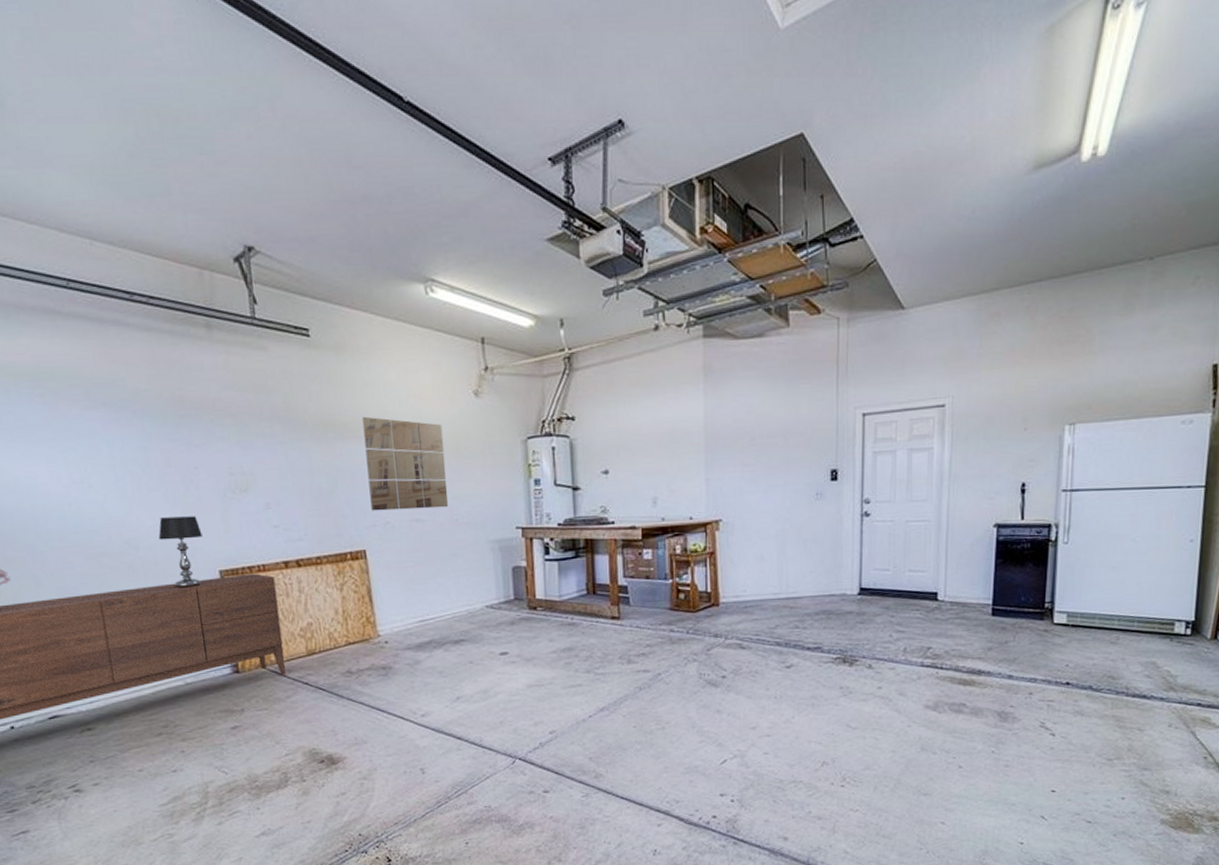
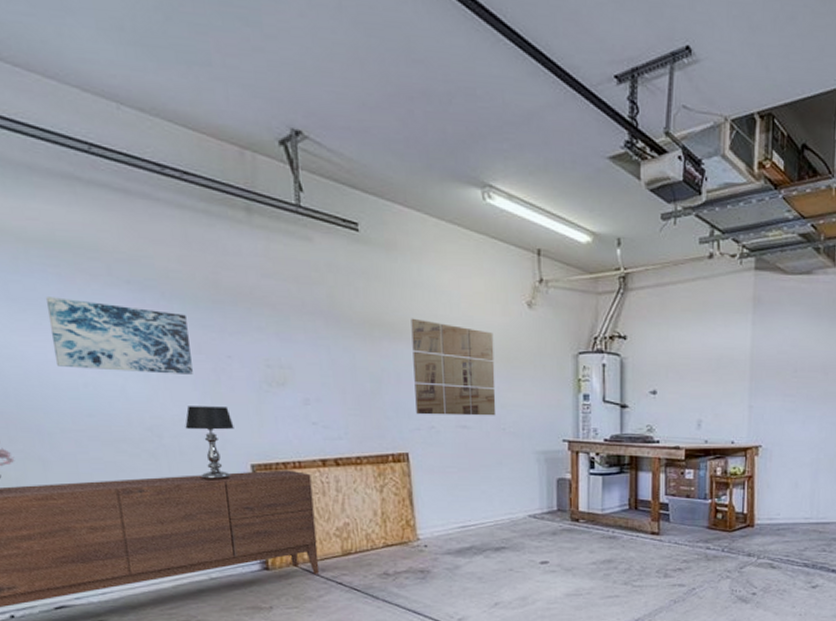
wall art: none [33,424,164,489] -> present [45,297,193,375]

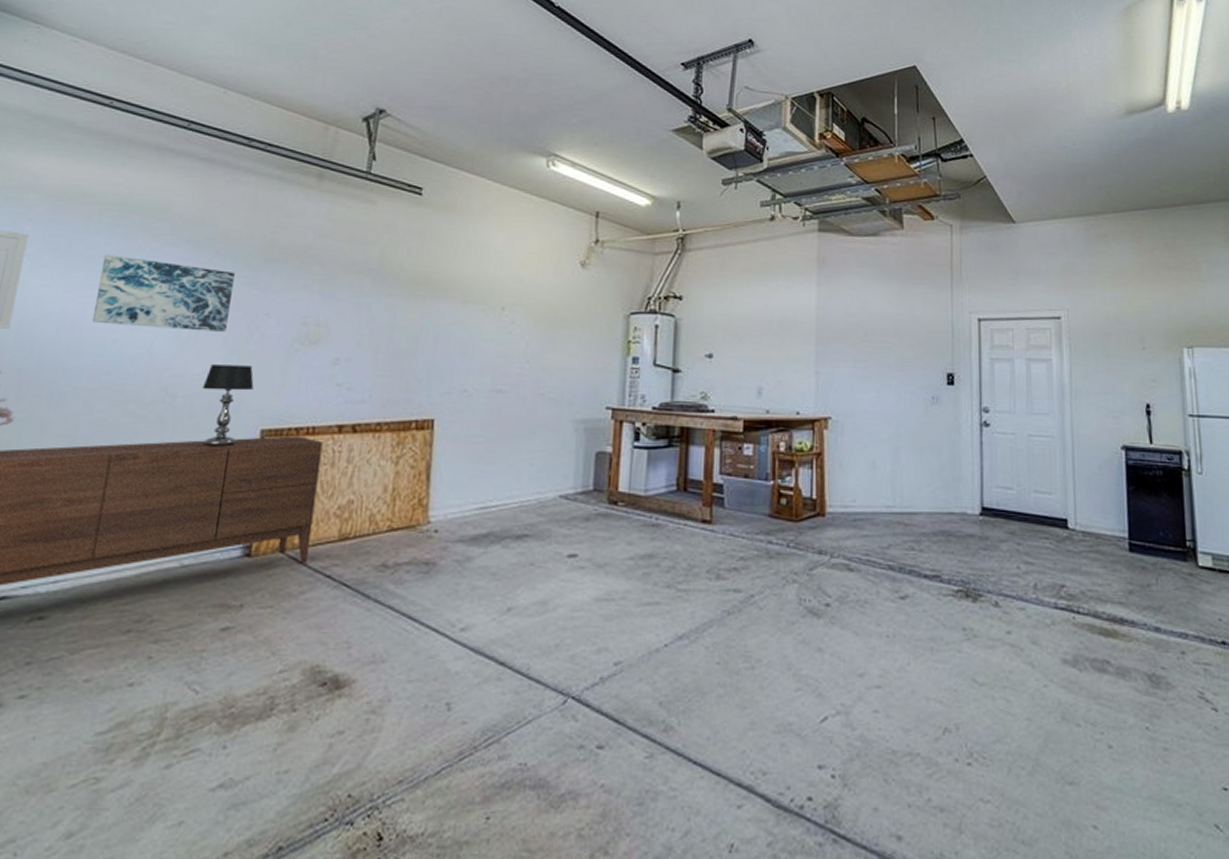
wall art: present [411,318,496,416] -> none [450,277,543,380]

